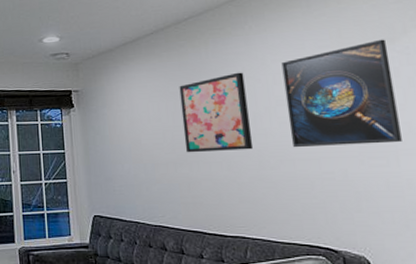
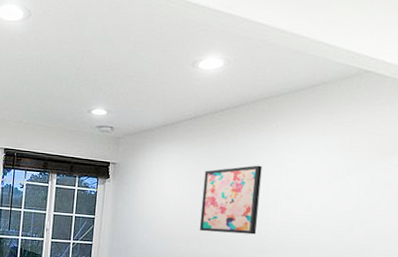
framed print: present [281,39,402,148] -> none [289,152,387,243]

